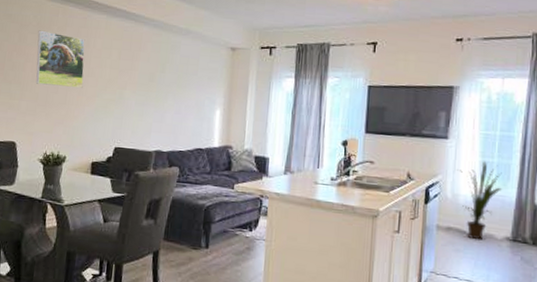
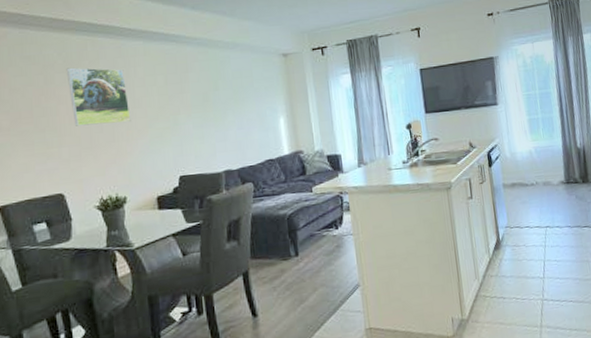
house plant: present [457,161,503,240] -> none [510,119,551,190]

